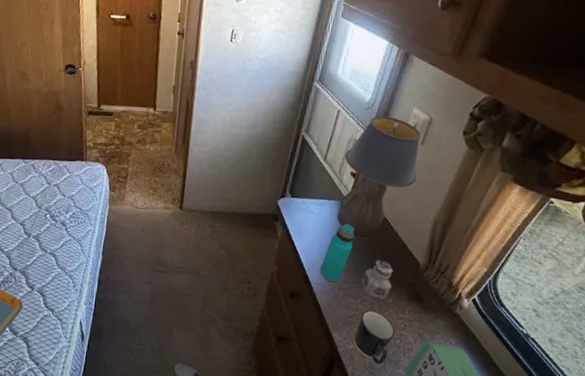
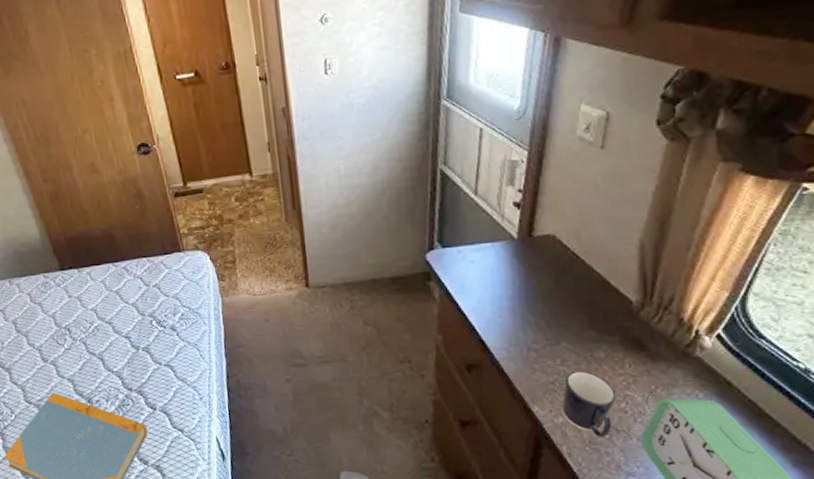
water bottle: present [319,223,355,283] -> none [497,267,536,344]
table lamp: present [337,116,421,237] -> none [501,122,604,281]
perfume bottle: present [360,260,394,300] -> none [555,305,600,356]

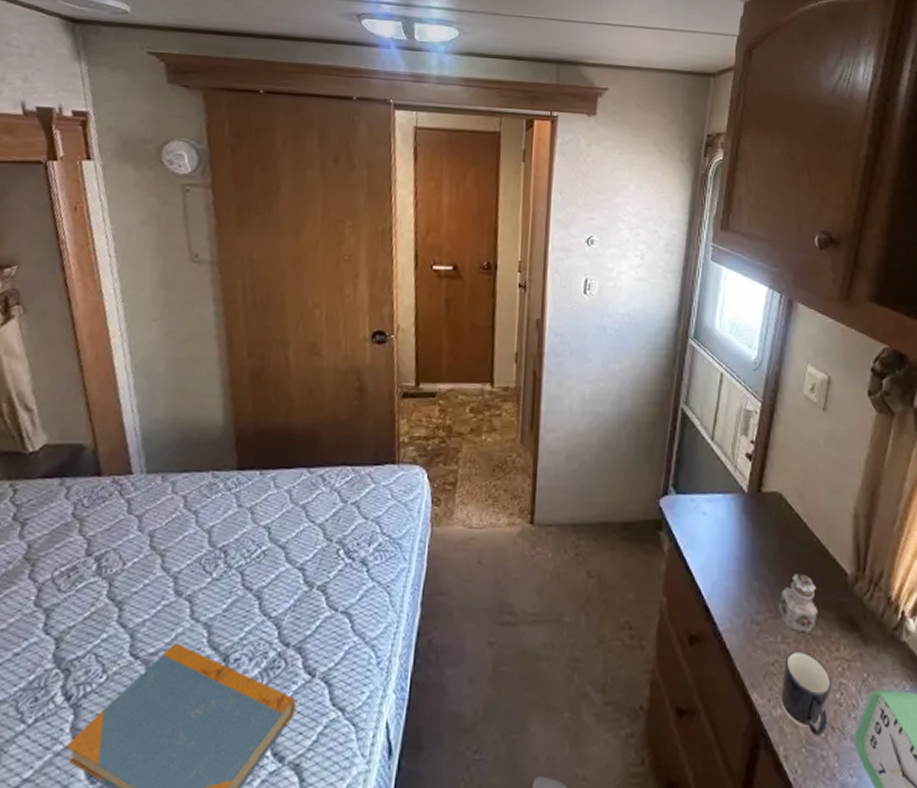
perfume bottle: none [555,305,600,356] -> present [777,574,818,633]

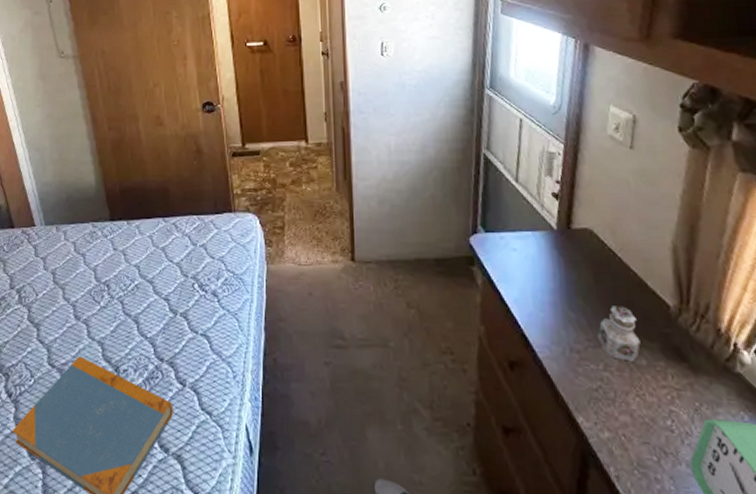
mug: present [780,650,833,736] -> none [606,378,662,460]

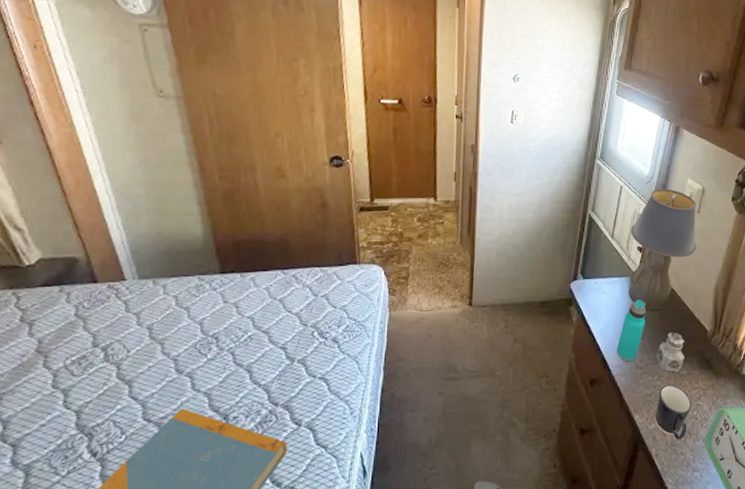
water bottle: none [539,260,576,342] -> present [616,299,646,362]
table lamp: none [540,120,635,276] -> present [628,188,696,311]
mug: none [606,378,662,460] -> present [655,385,692,440]

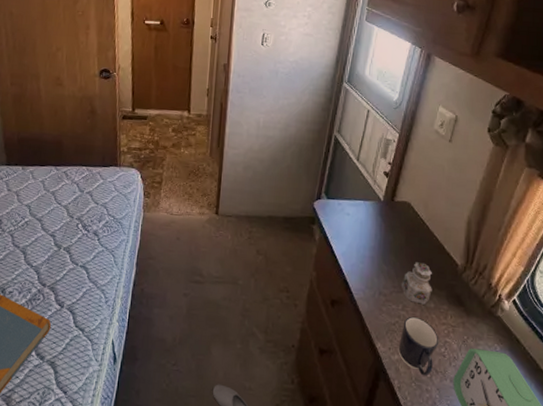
water bottle: present [616,299,646,362] -> none [358,225,392,288]
table lamp: present [628,188,696,311] -> none [373,115,448,239]

